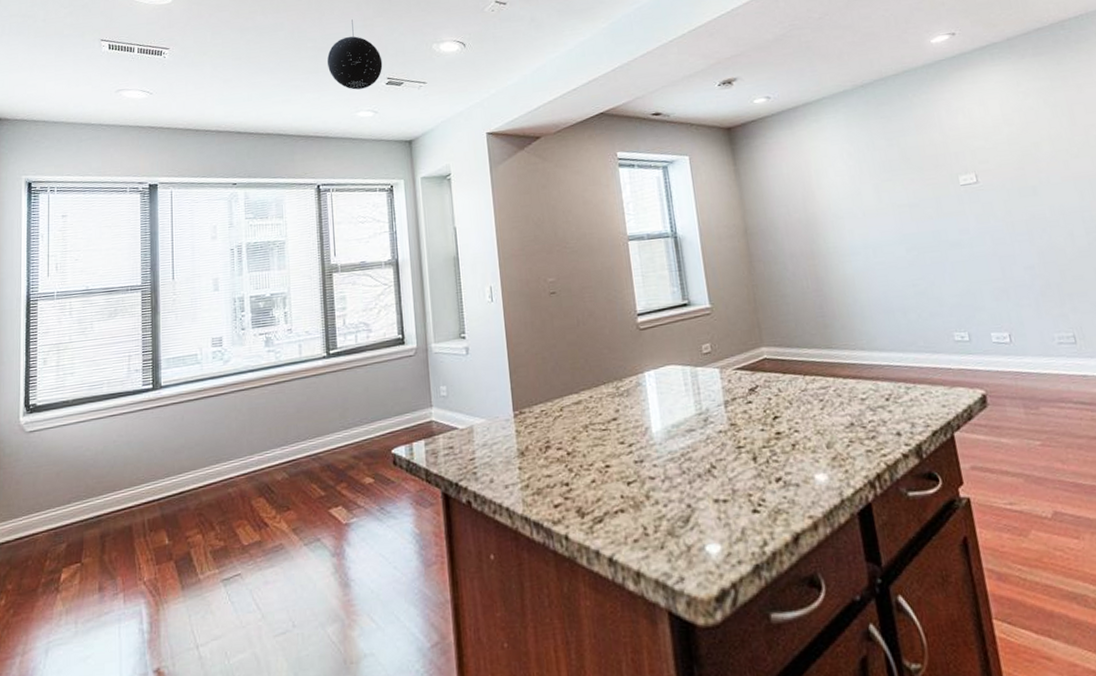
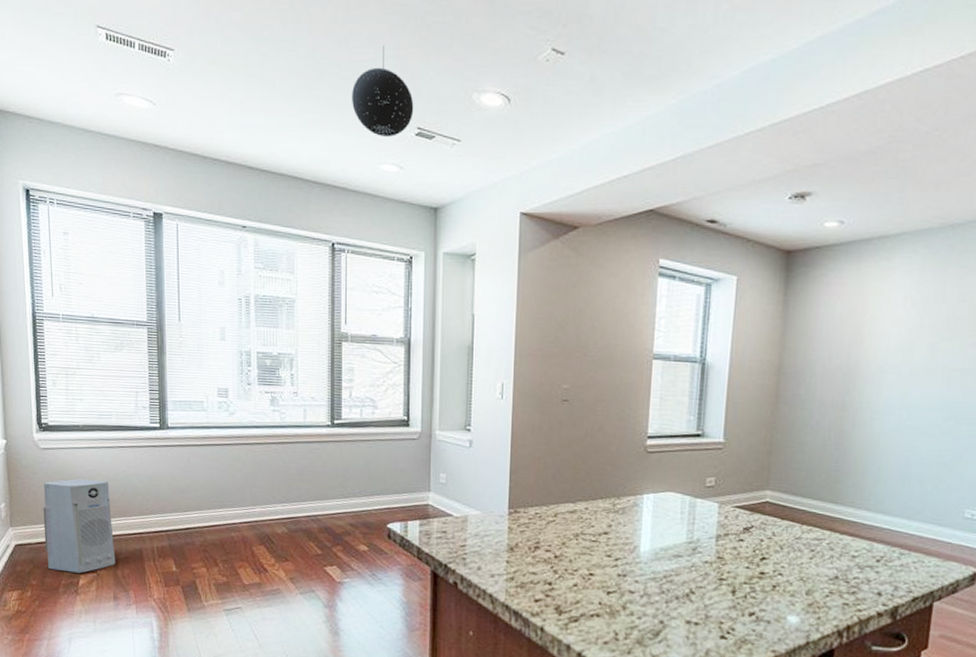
air purifier: none [25,455,103,568] -> present [43,479,116,573]

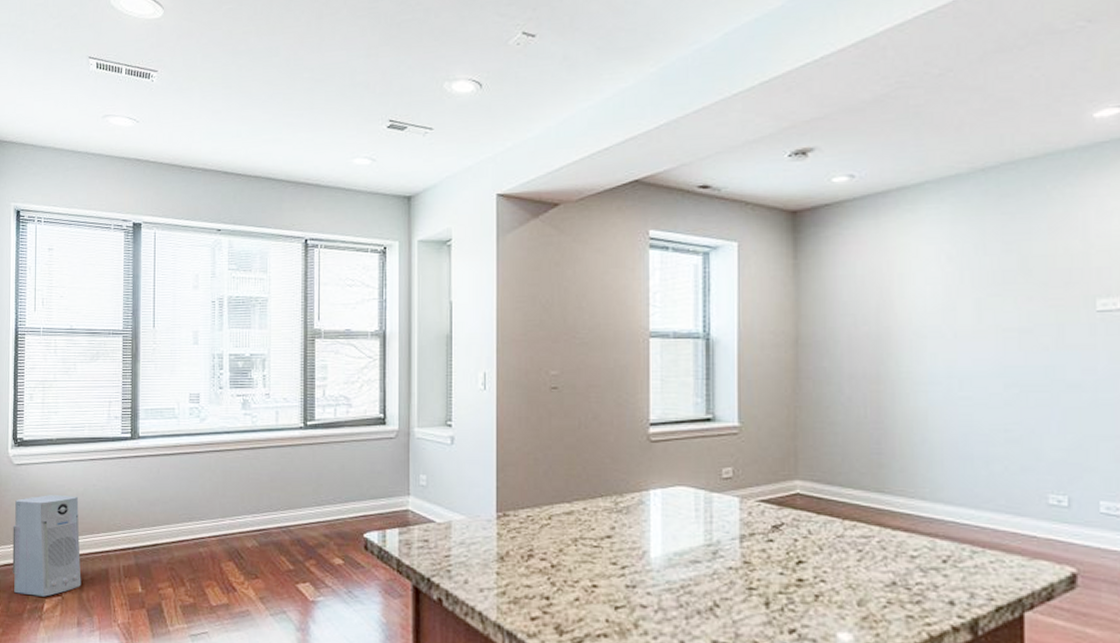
pendant light: present [352,45,414,137] -> none [325,47,385,132]

